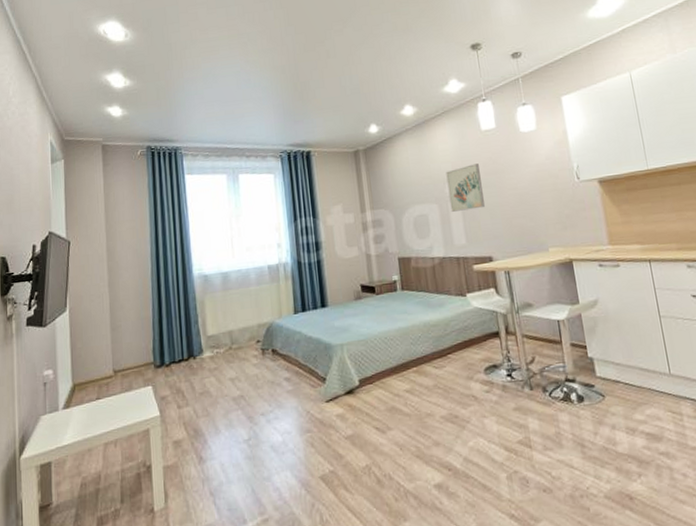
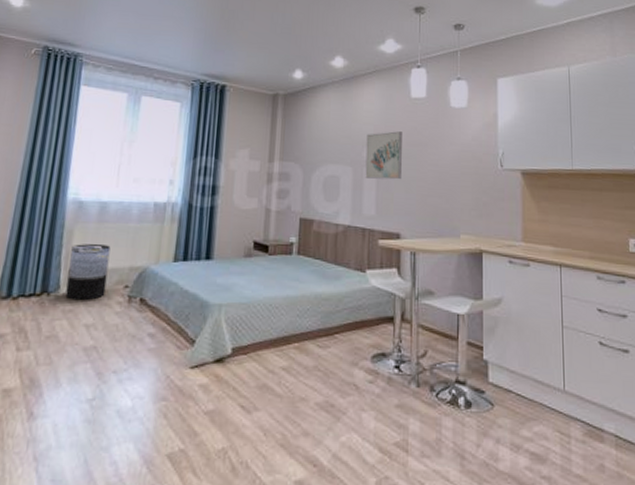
trash can: none [206,309,242,360] -> present [65,244,111,301]

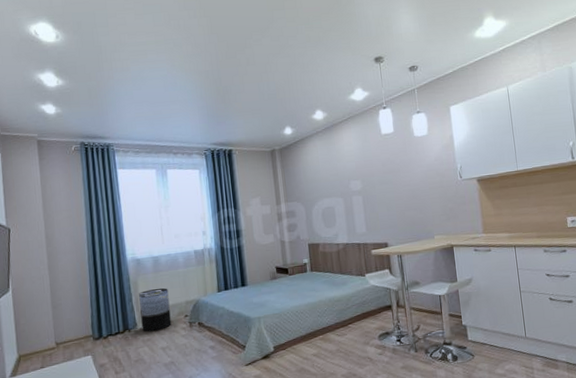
wall art: present [365,131,402,180] -> none [350,163,383,205]

